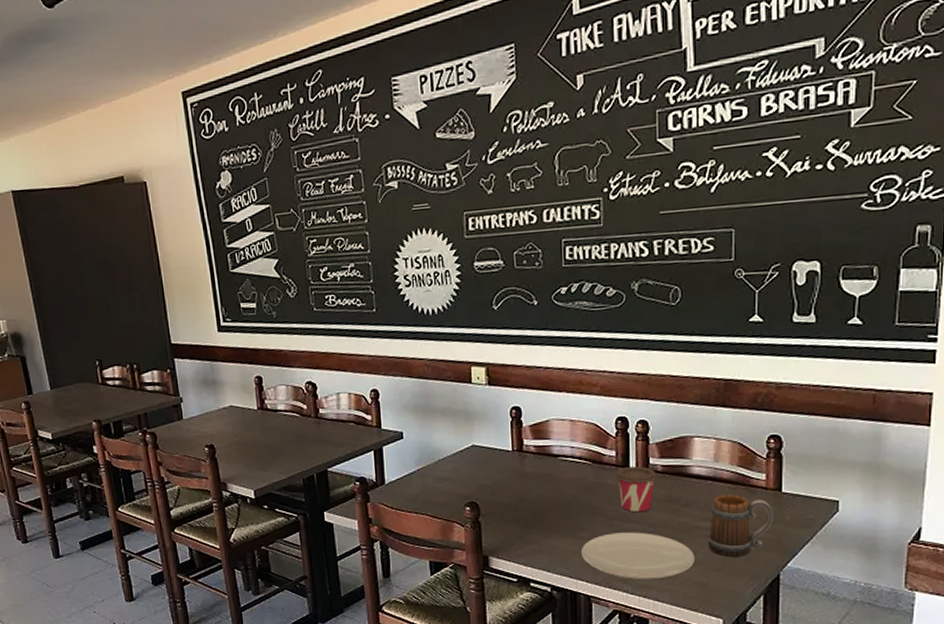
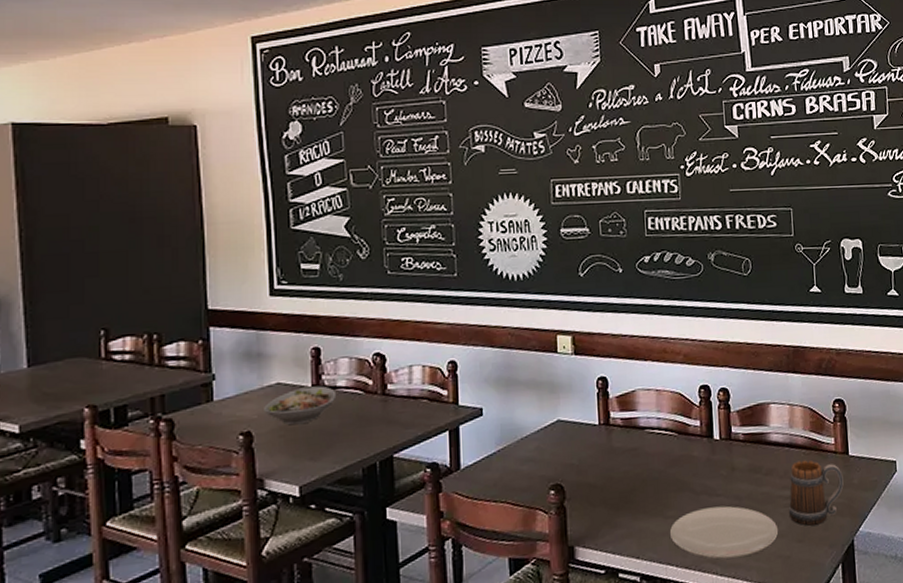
salad: none [221,409,278,441] -> present [264,385,337,426]
cup: present [616,466,658,513] -> none [701,435,740,485]

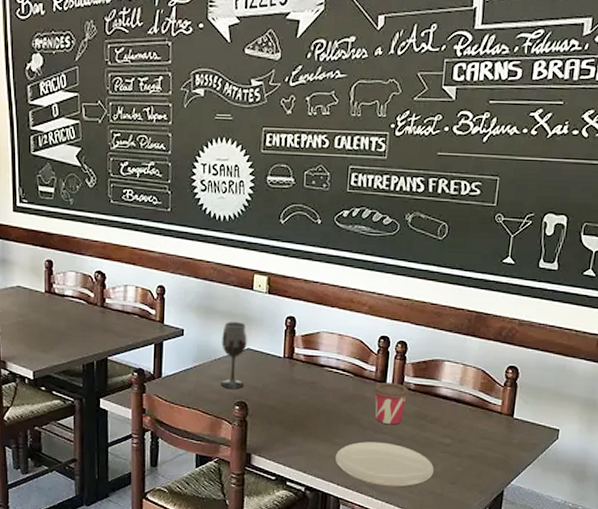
salad: present [264,385,337,426] -> none [7,292,65,322]
wine glass: none [527,390,557,471] -> present [221,321,247,389]
cup: none [701,435,740,485] -> present [373,382,410,425]
beer mug: present [788,460,844,526] -> none [446,415,504,472]

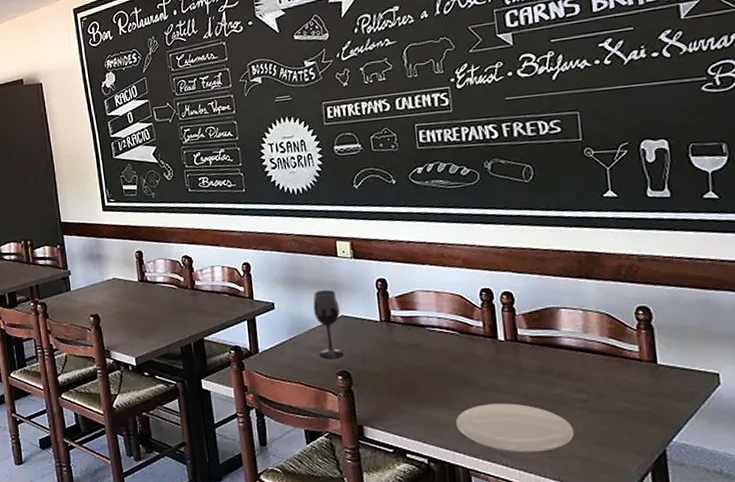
cup: present [373,382,410,425] -> none [484,337,527,384]

